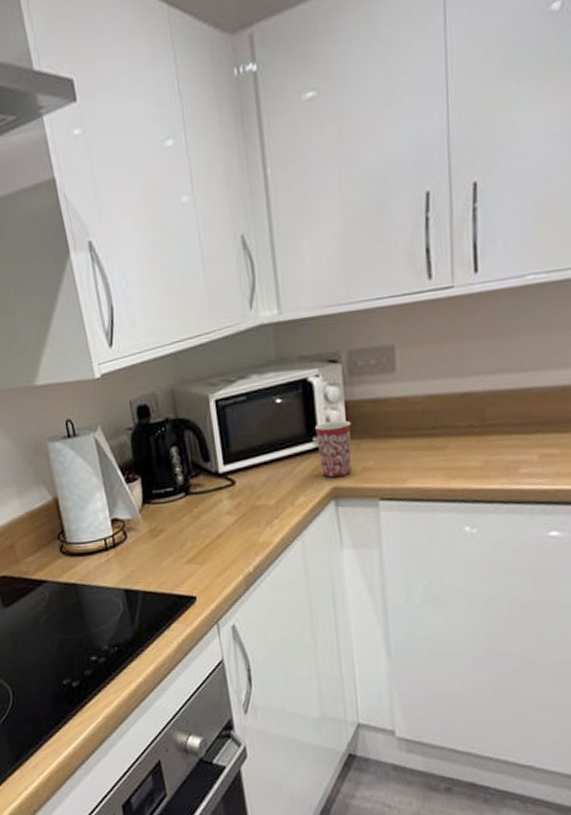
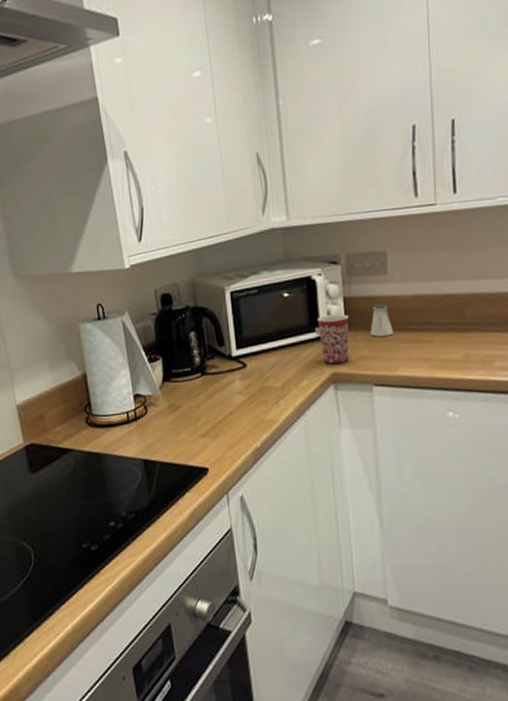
saltshaker: none [375,406,402,445] -> present [370,303,393,337]

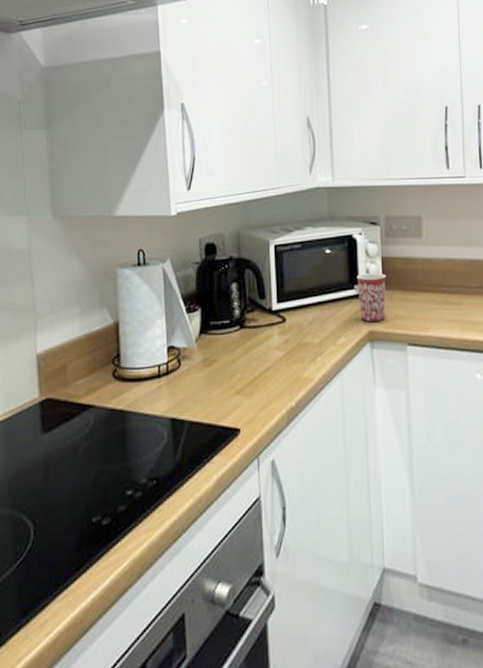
saltshaker: present [370,303,393,337] -> none [405,265,427,297]

